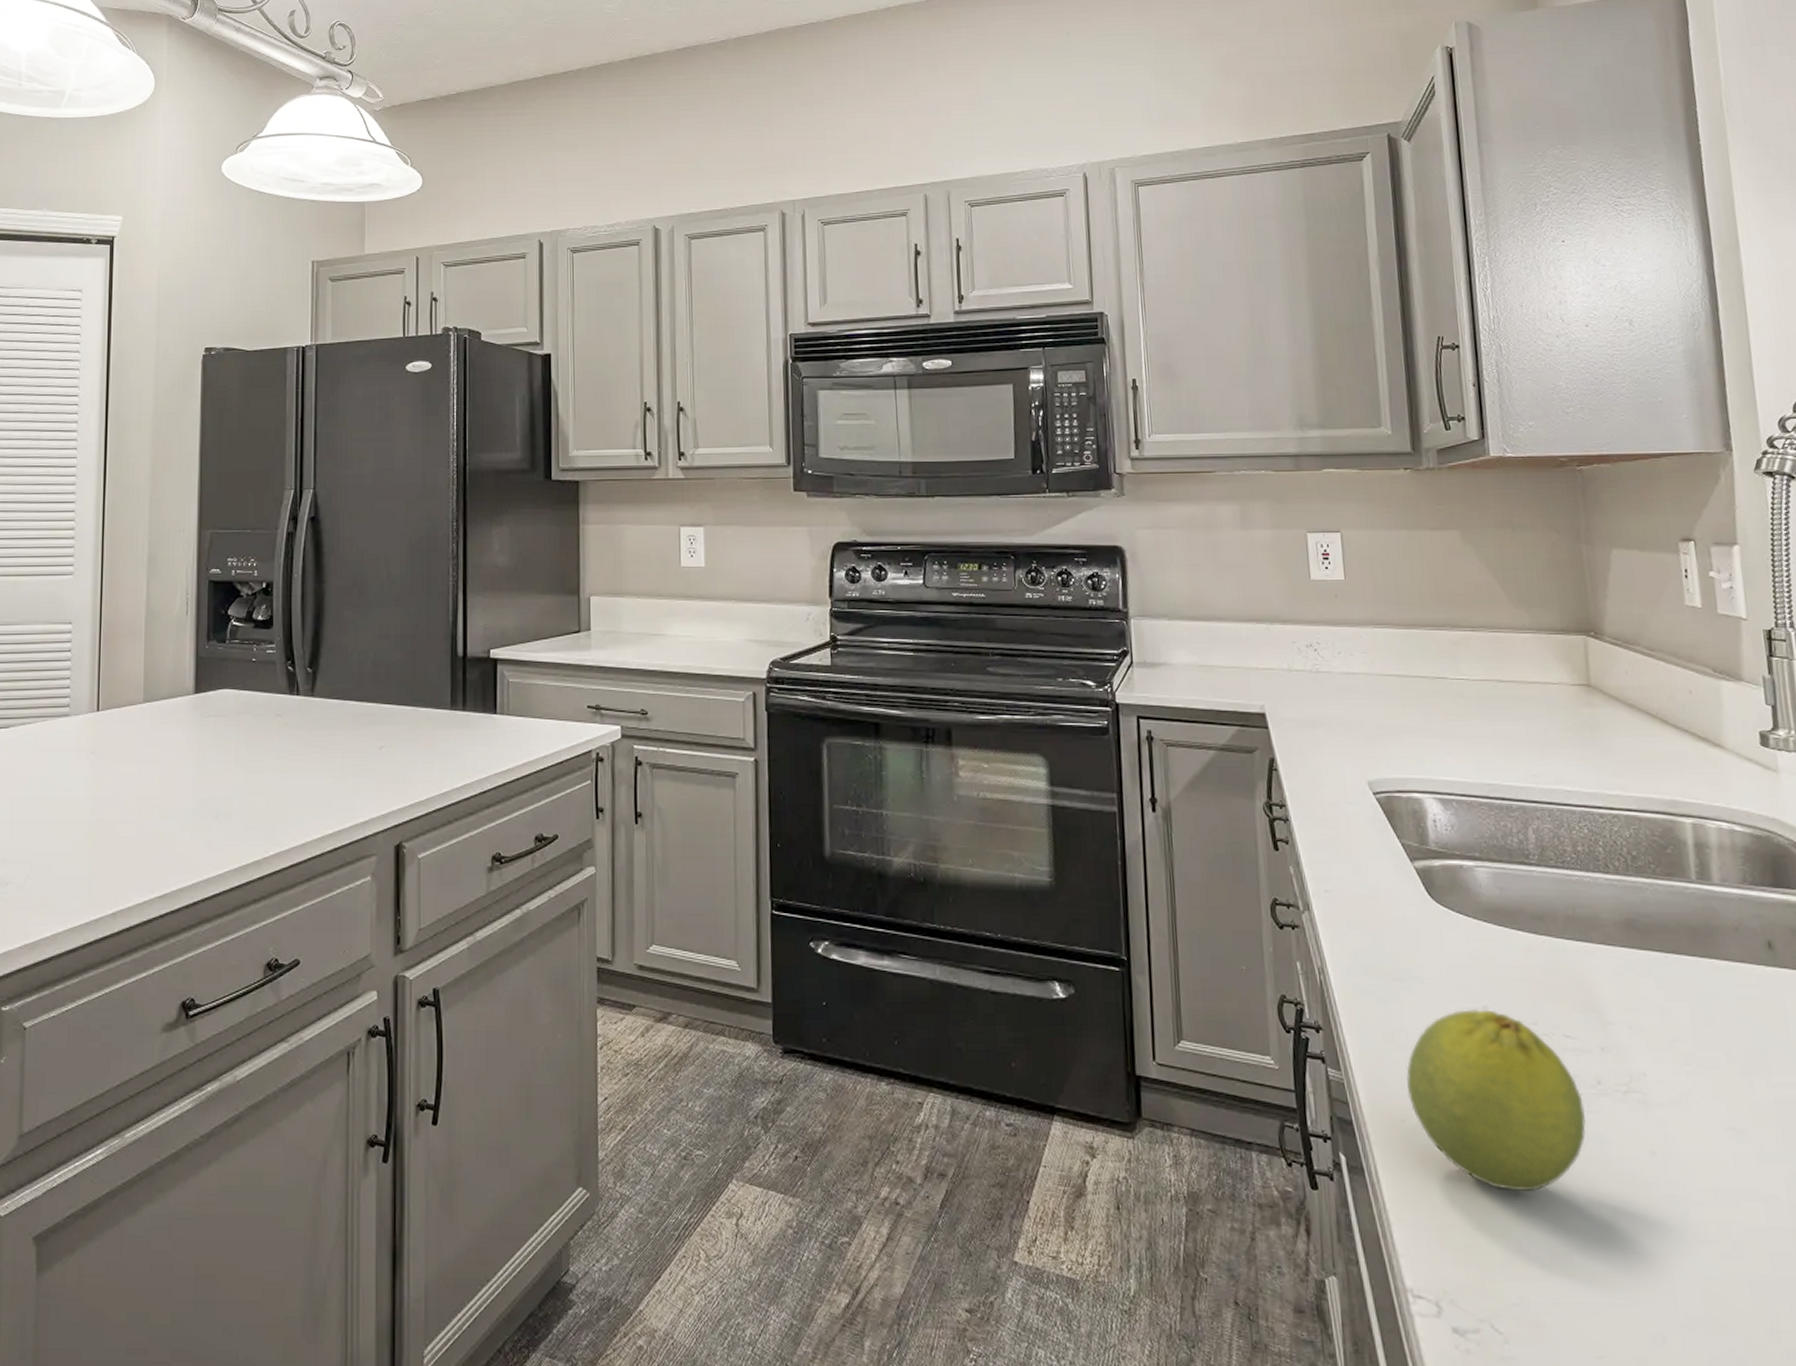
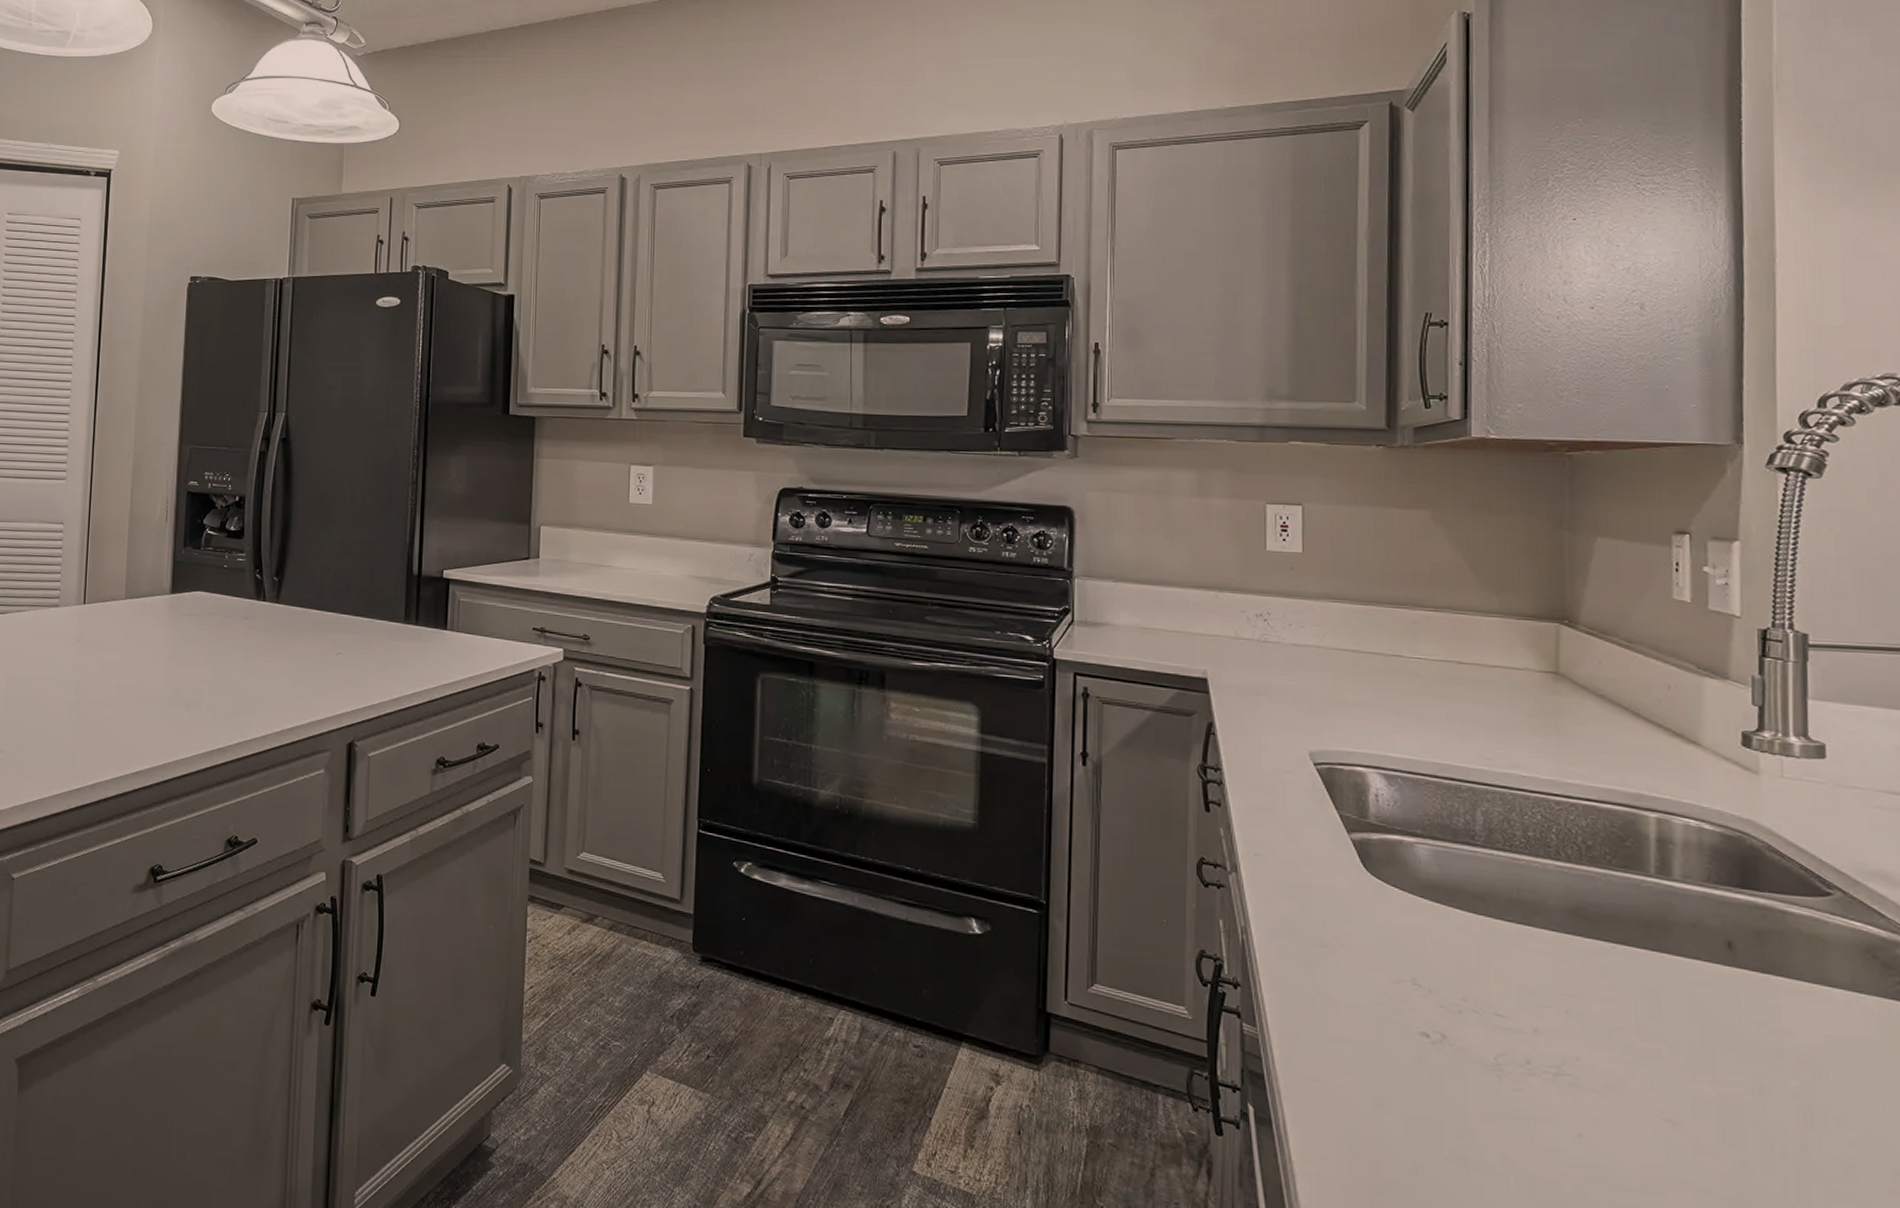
fruit: present [1406,1009,1586,1192] -> none [1324,979,1510,1160]

